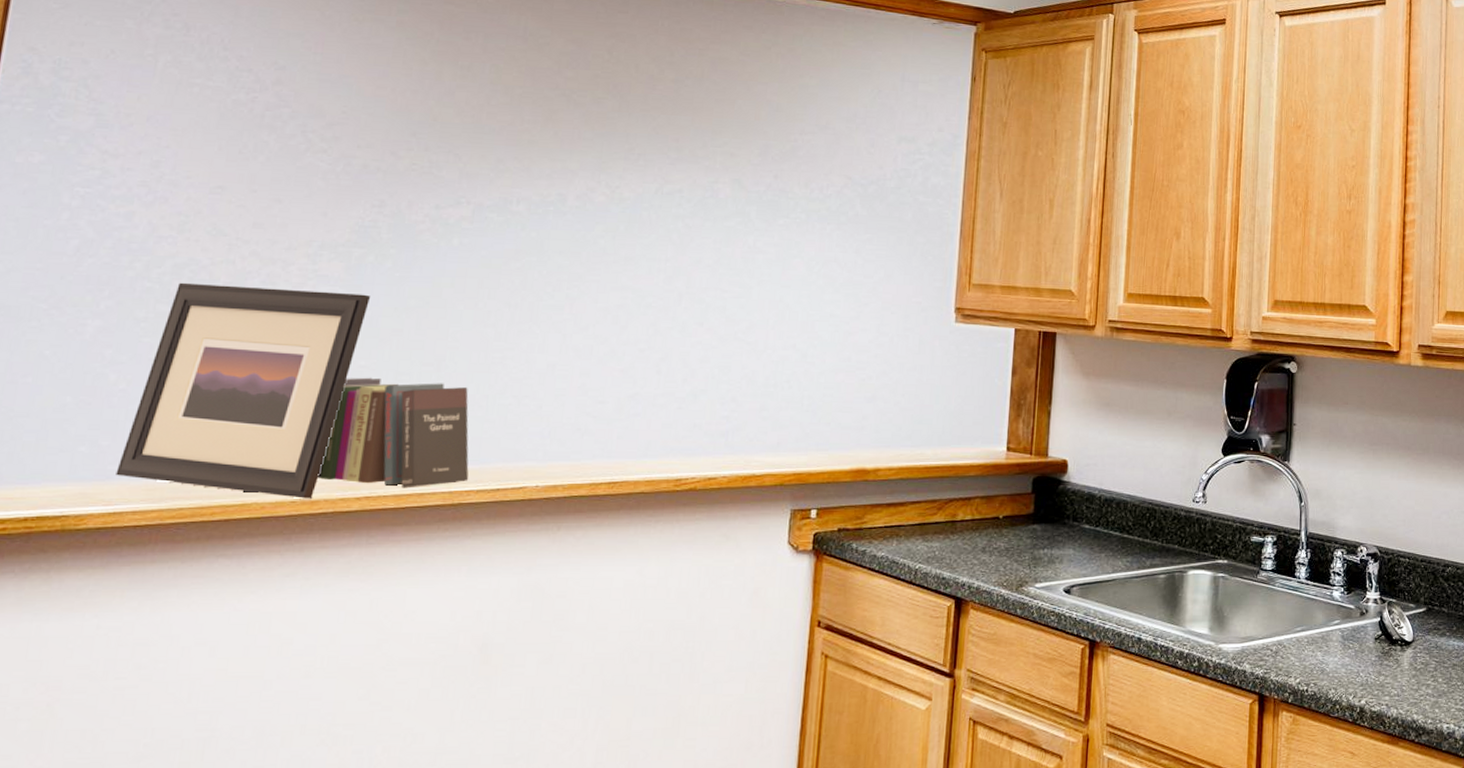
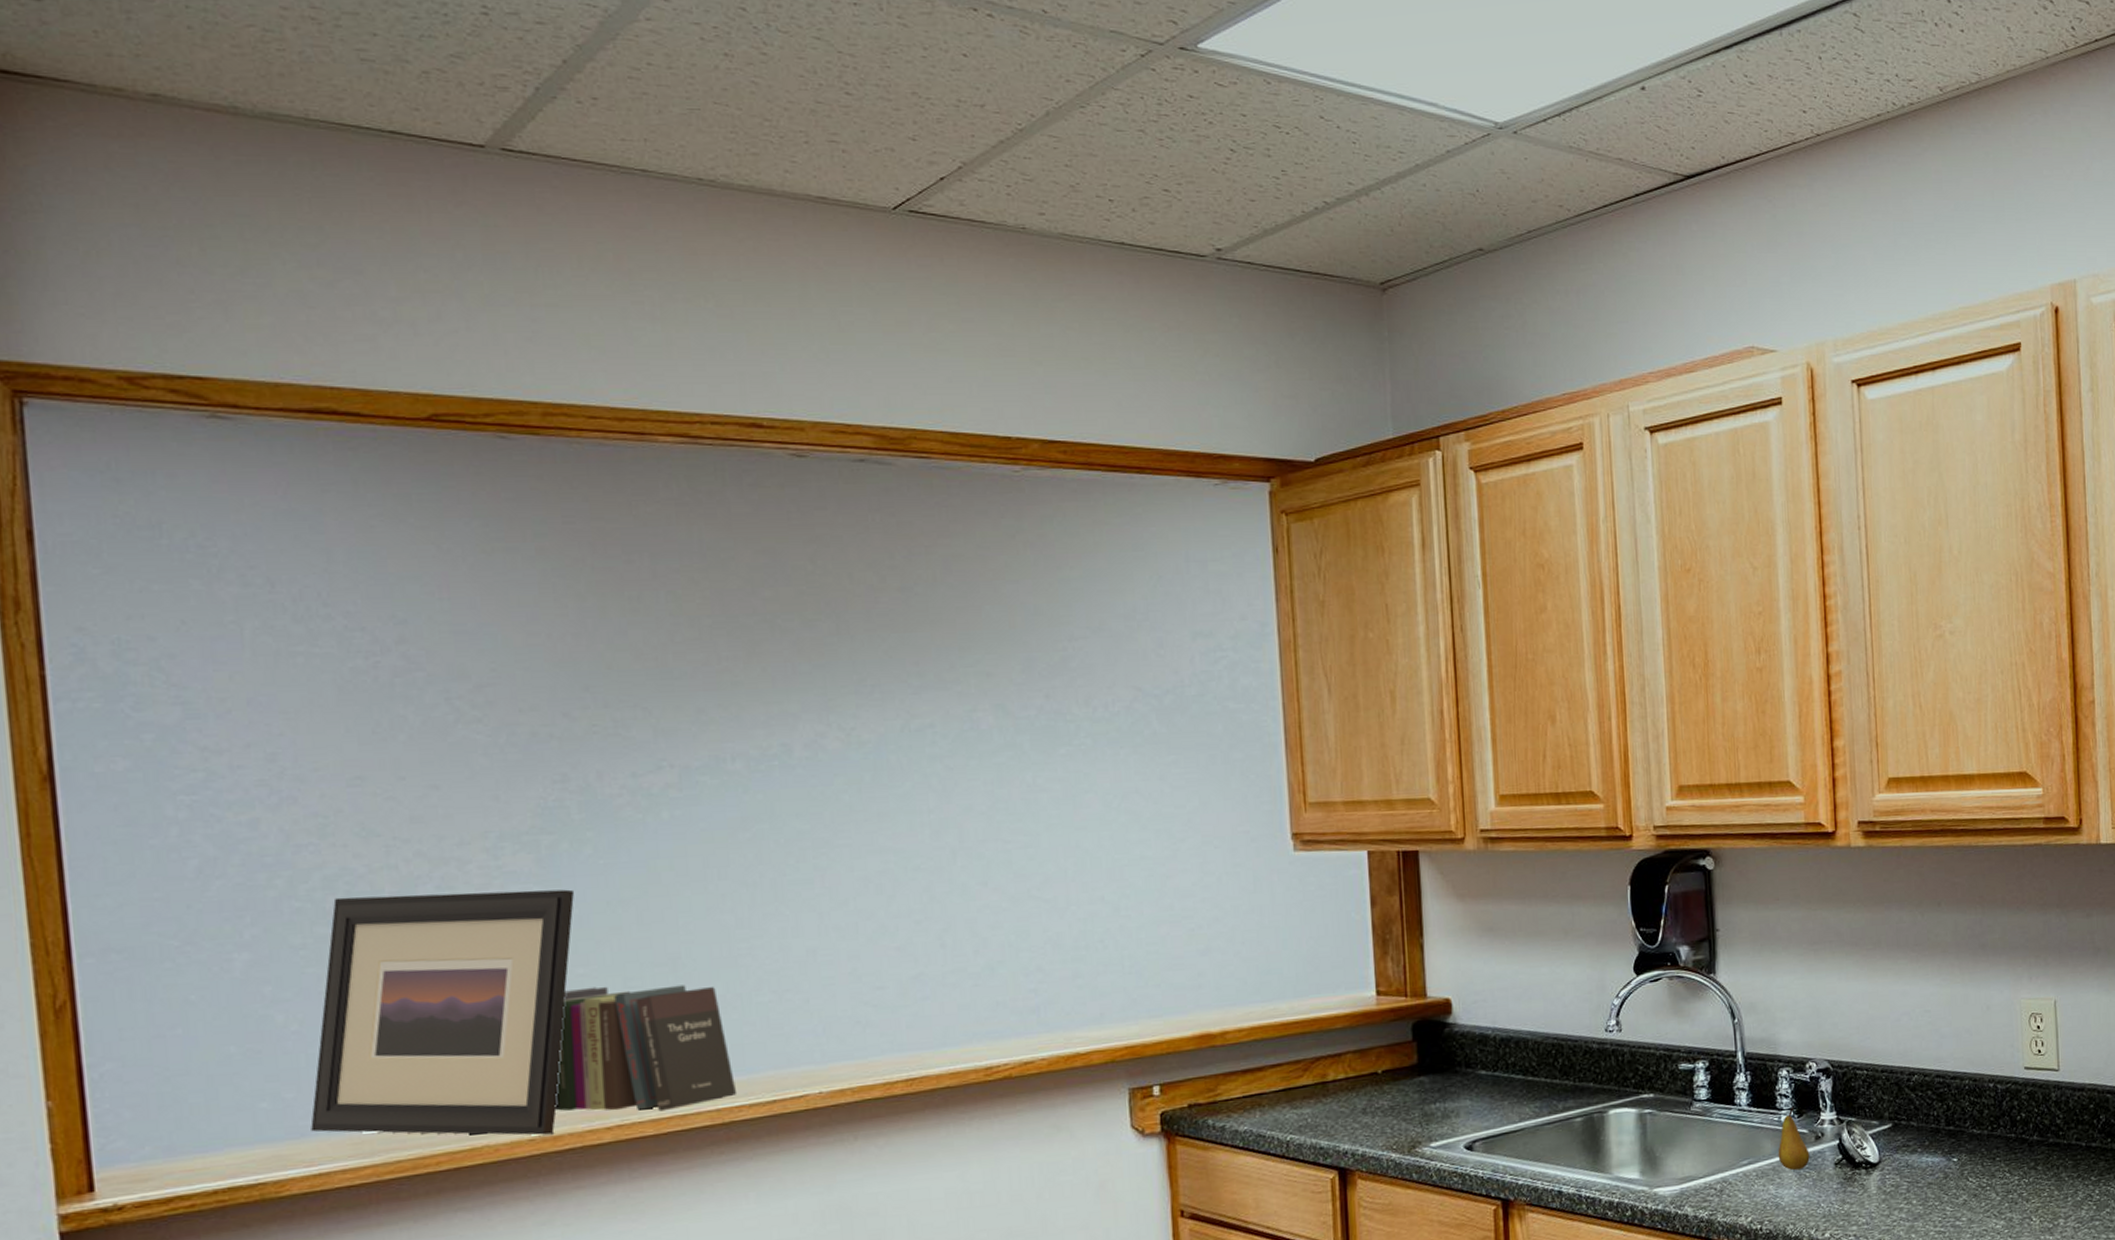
fruit: none [1327,584,1354,641] -> present [1778,1107,1810,1171]

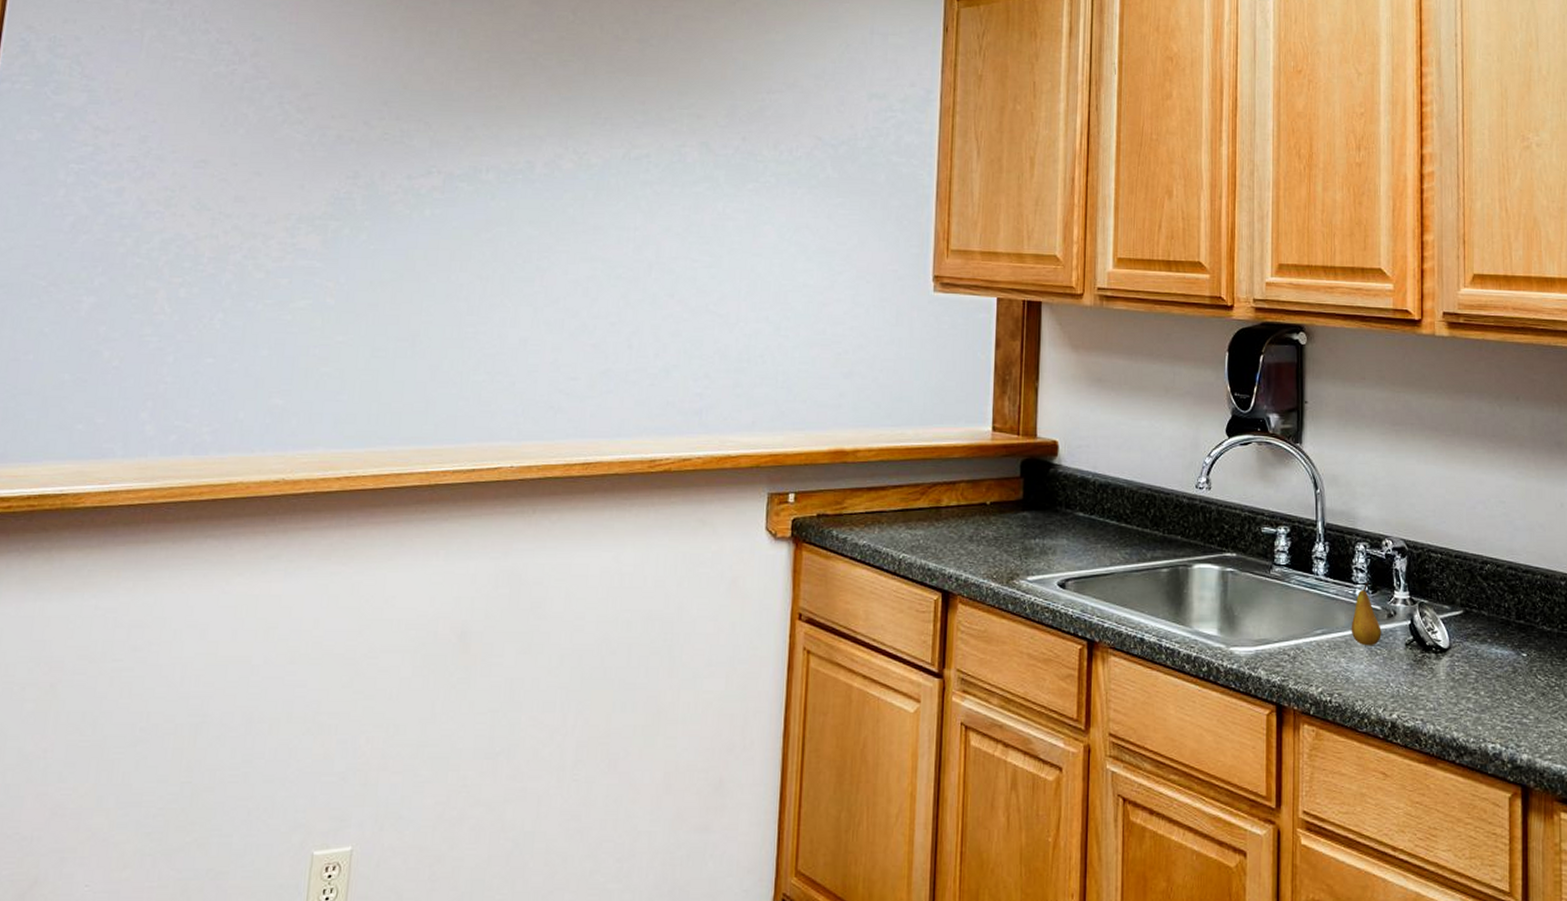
picture frame: present [310,889,574,1136] -> none [110,258,346,478]
books: present [554,985,738,1112] -> none [299,353,445,469]

